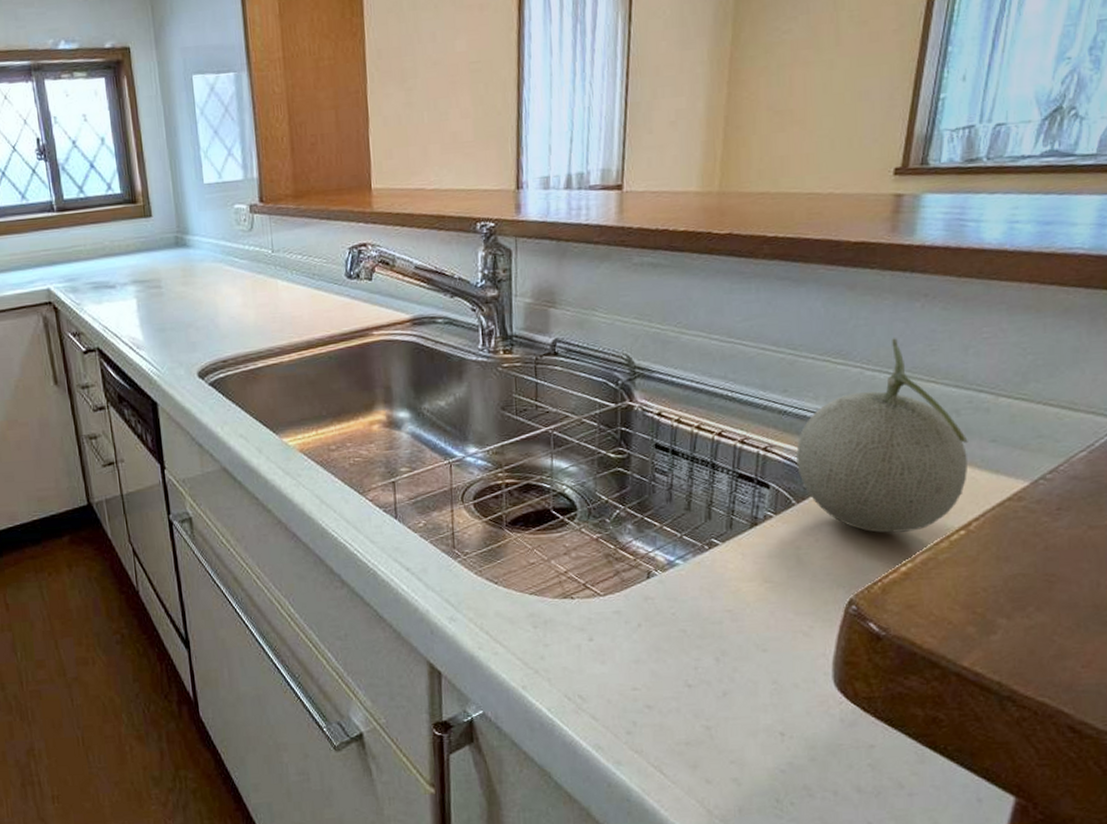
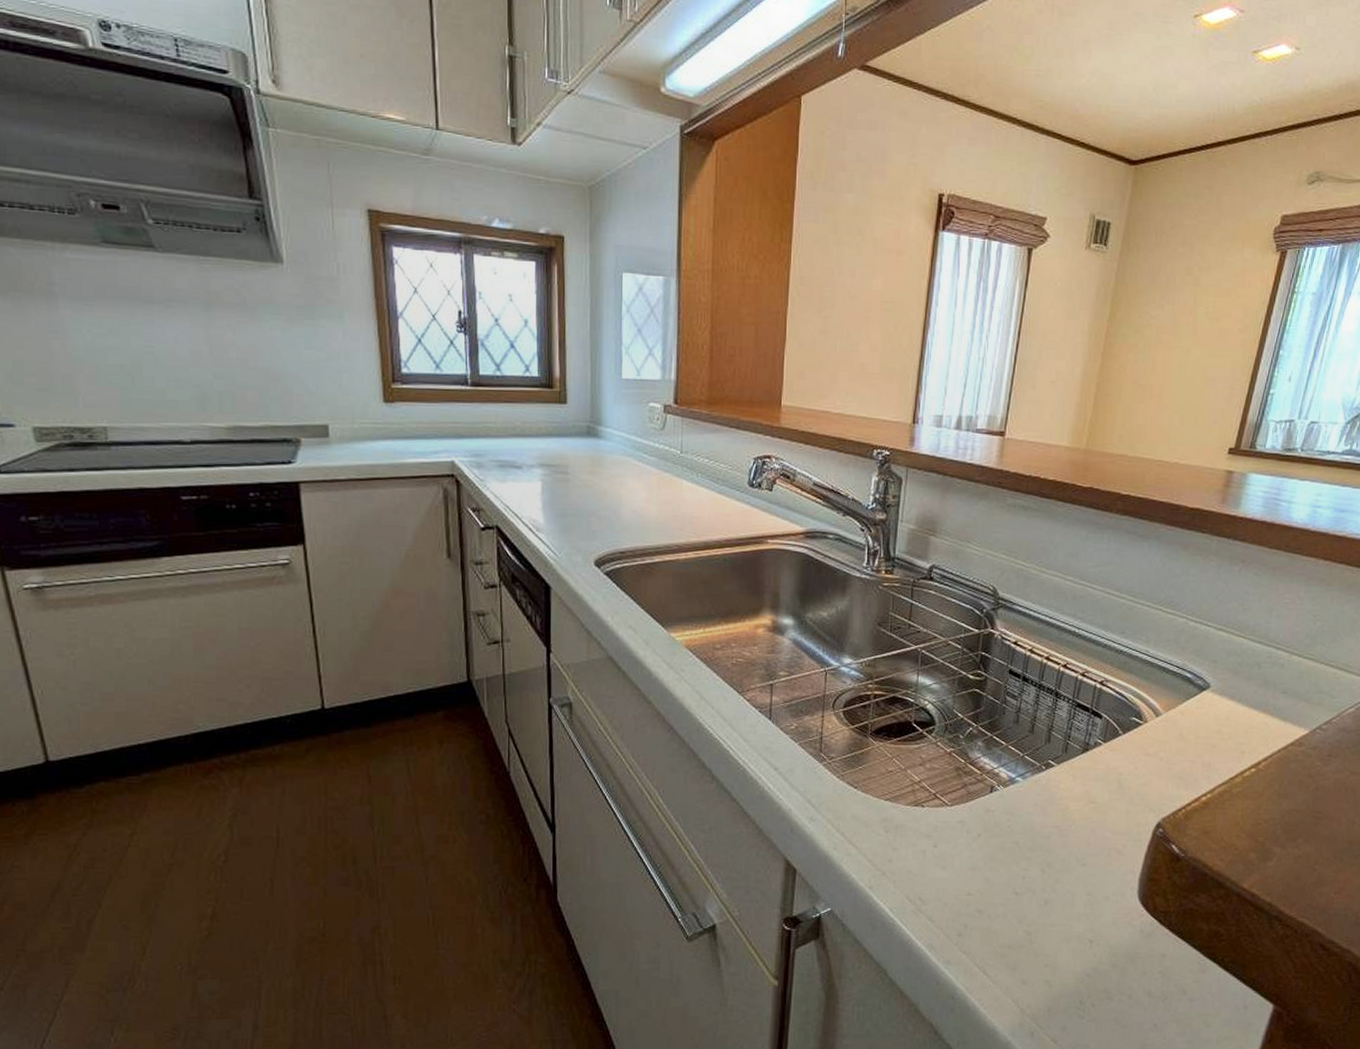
fruit: present [796,338,968,533] -> none [1126,595,1265,766]

